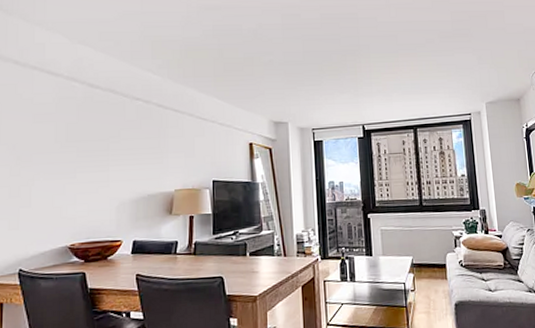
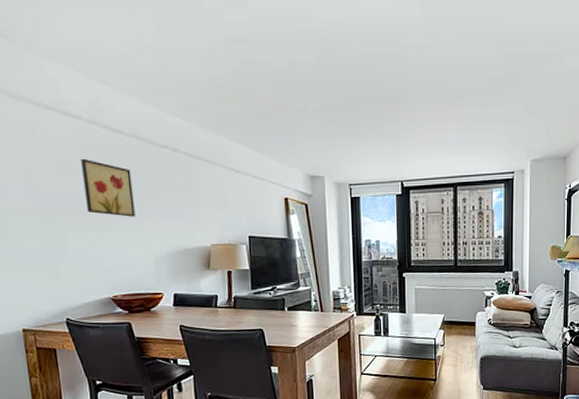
wall art: none [56,111,103,165] -> present [81,158,136,217]

